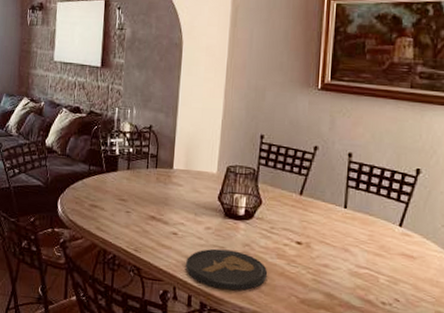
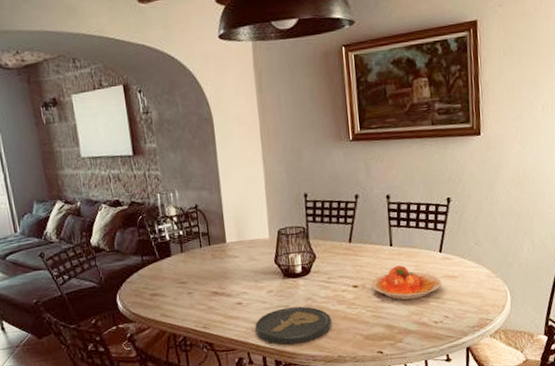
plate: none [316,230,397,272] -> present [371,265,442,300]

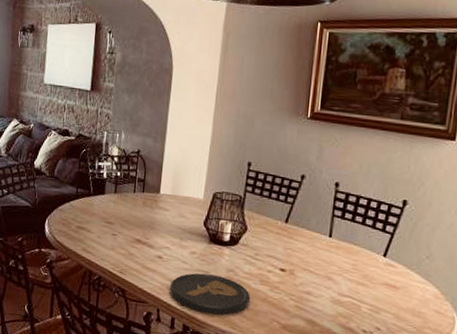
plate: present [371,265,442,300] -> none [300,259,380,301]

